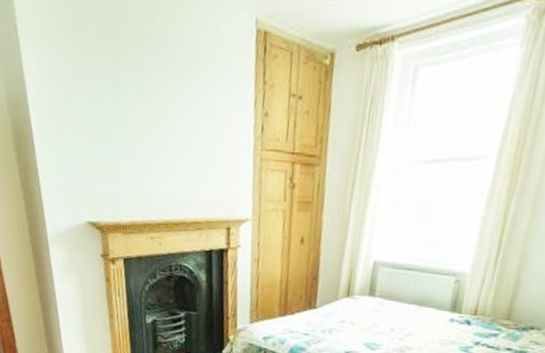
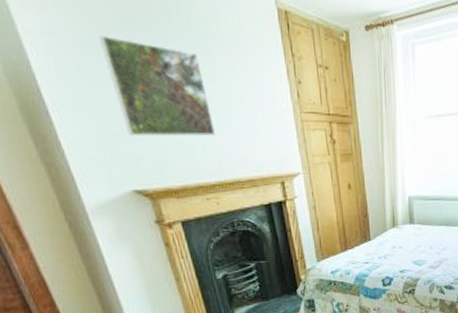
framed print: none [83,66,171,172] -> present [98,36,216,137]

